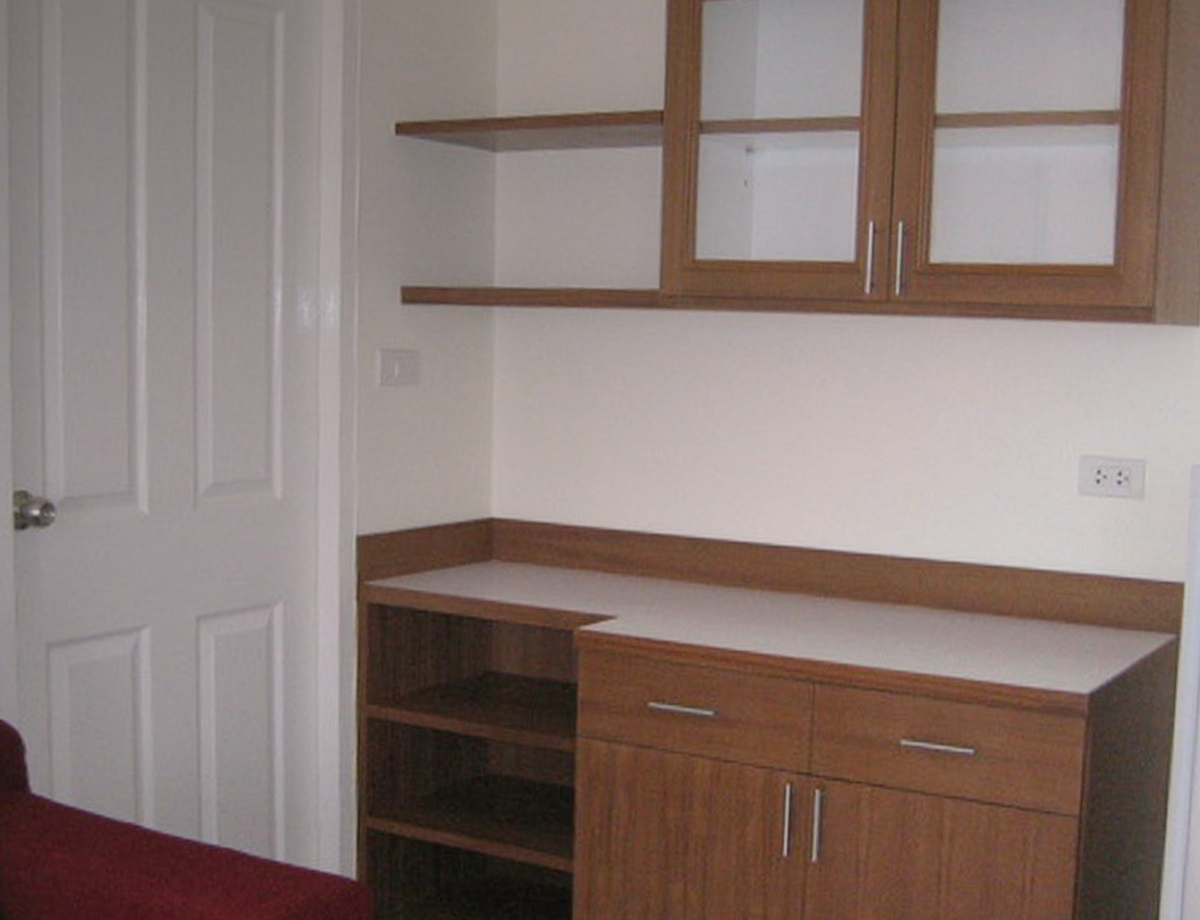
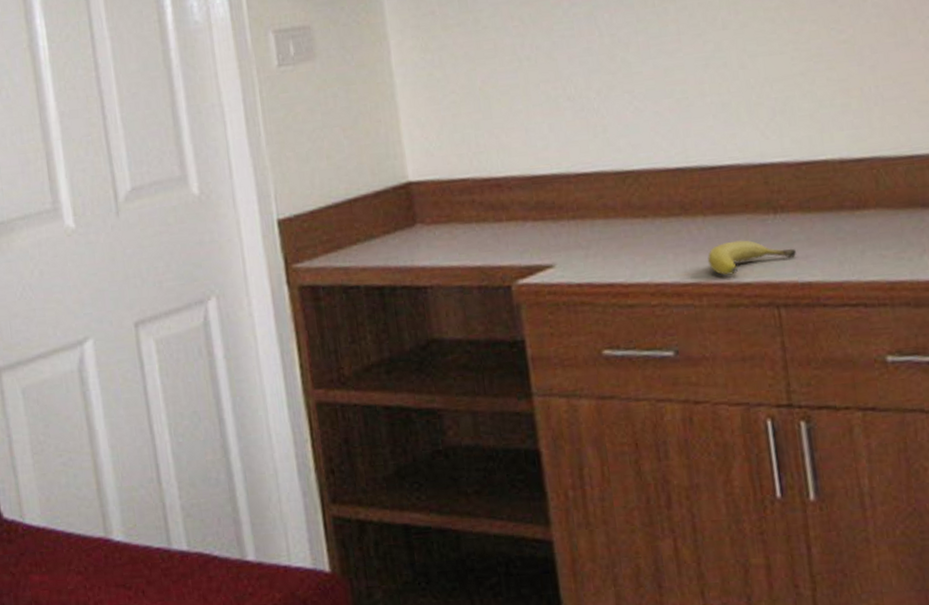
fruit: none [757,617,838,648] -> present [707,240,796,275]

